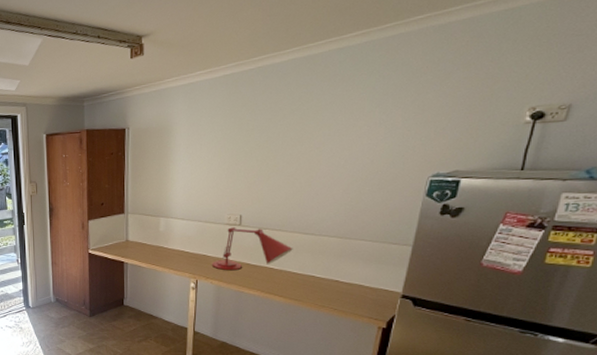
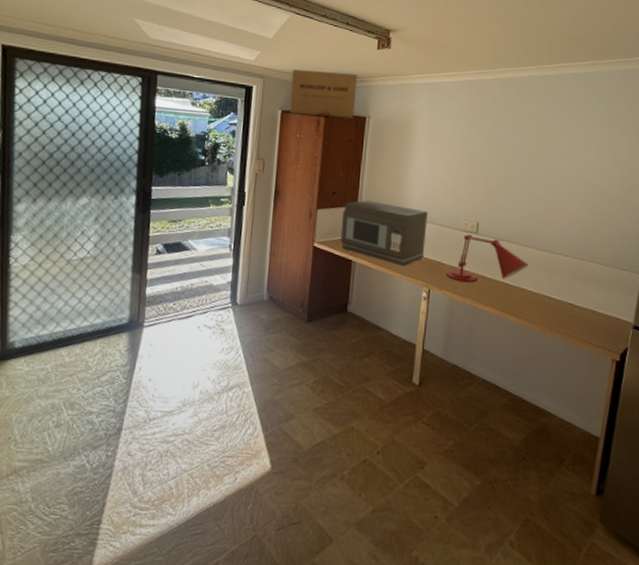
box: none [51,88,114,137] -> present [290,69,358,120]
microwave: none [111,207,192,263] -> present [340,200,428,267]

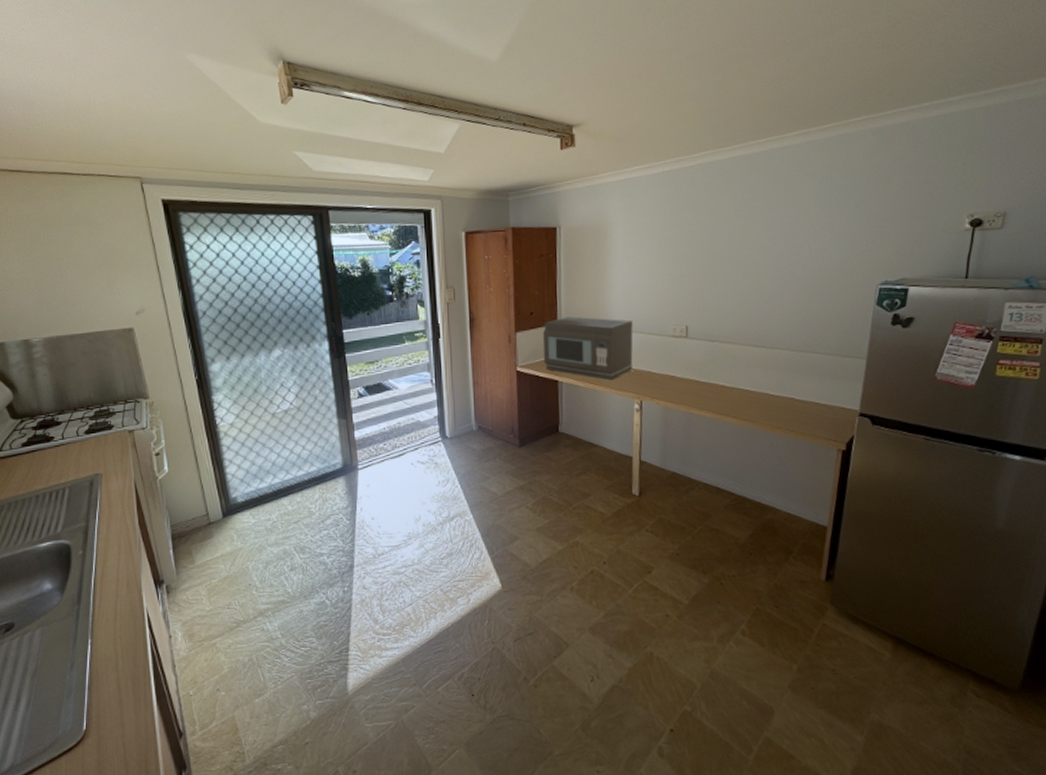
box: present [290,69,358,120] -> none [471,181,543,236]
desk lamp: present [445,234,529,283] -> none [656,339,744,389]

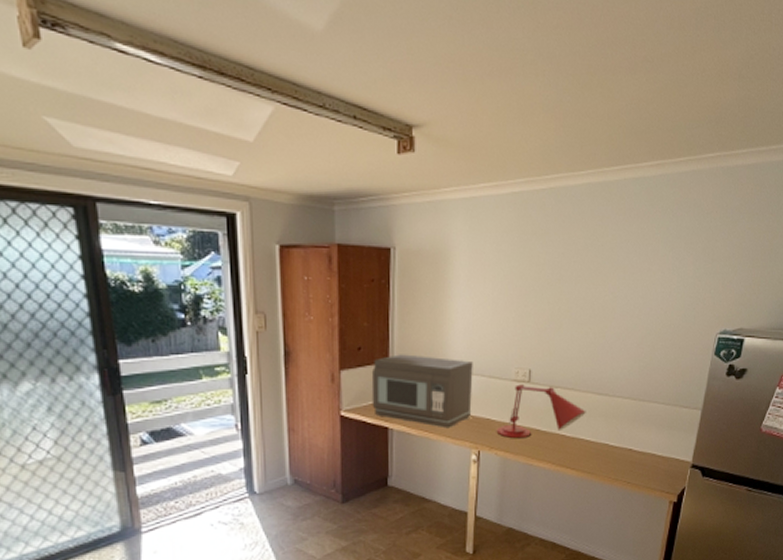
desk lamp: none [656,339,744,389] -> present [496,384,586,439]

